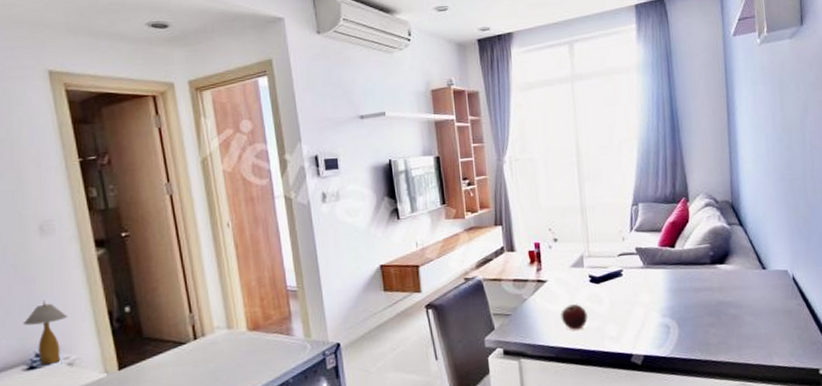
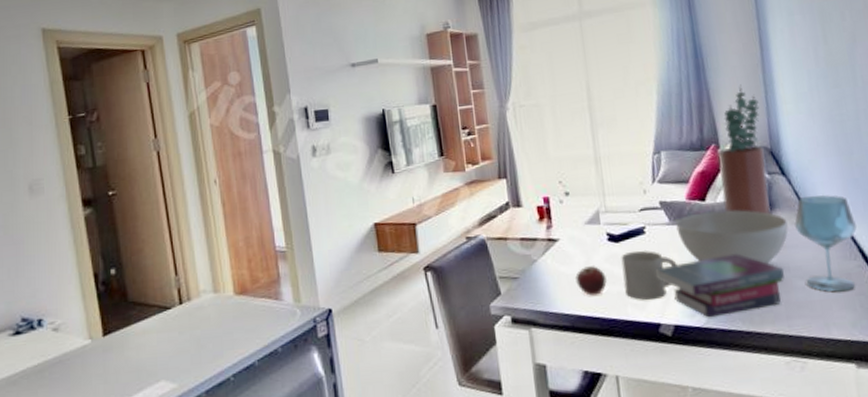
table lamp: present [23,300,68,366] -> none [10,262,54,331]
mug: none [601,290,649,334] -> present [621,250,677,300]
books: none [629,293,737,348] -> present [654,253,785,317]
bowl: none [646,256,743,303] -> present [672,210,788,264]
vase: none [687,145,730,260] -> present [717,84,771,214]
wine glass: none [748,243,799,326] -> present [794,194,857,292]

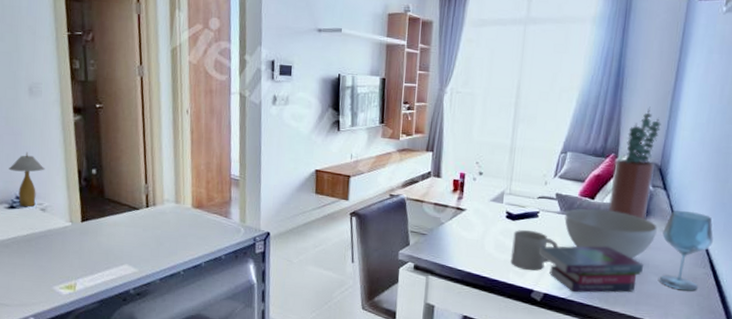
table lamp: none [10,262,54,331] -> present [8,151,45,208]
fruit: present [575,266,607,296] -> none [472,235,498,259]

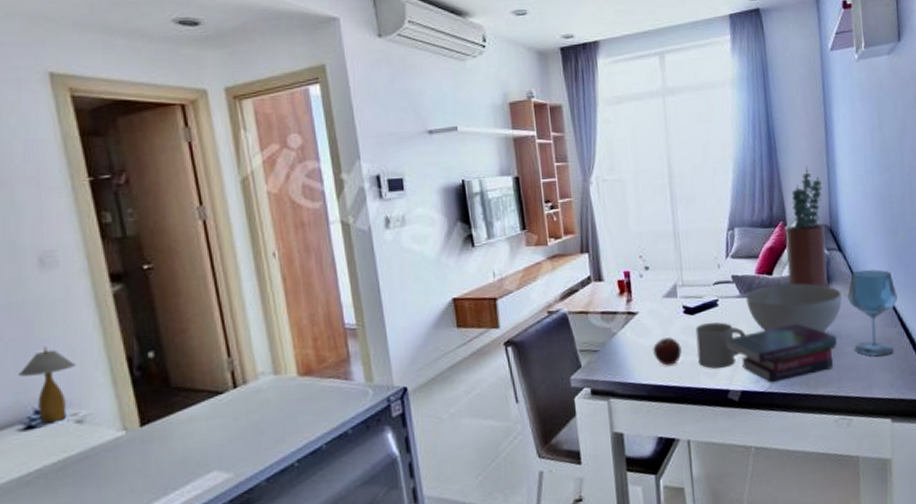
fruit: none [472,235,498,259] -> present [653,337,682,366]

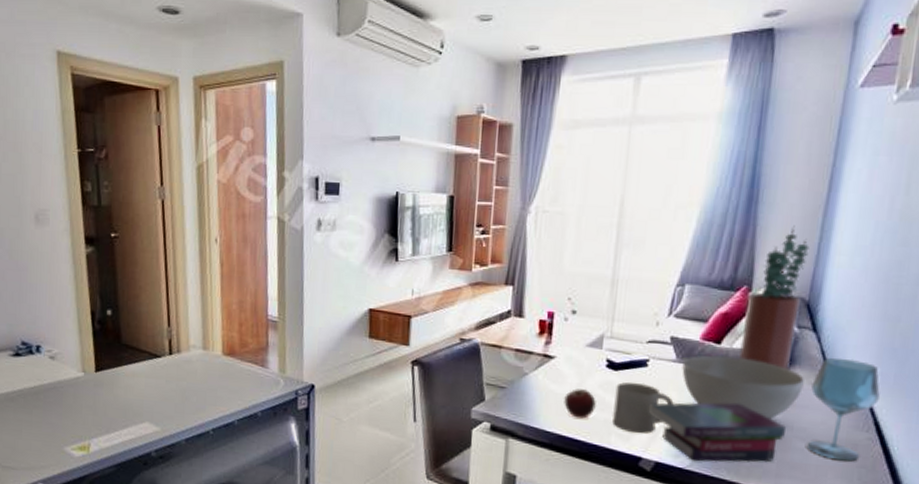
table lamp: present [18,346,76,424] -> none [13,290,54,355]

